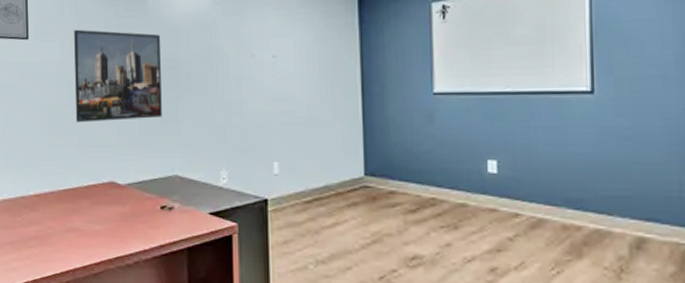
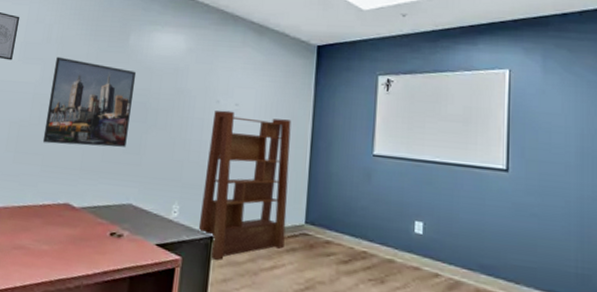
bookshelf: none [250,64,344,224] -> present [197,110,292,261]

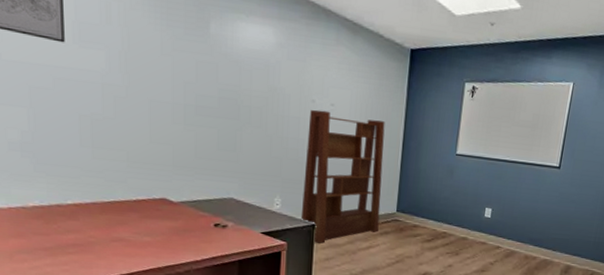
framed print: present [42,56,137,148] -> none [122,42,223,144]

